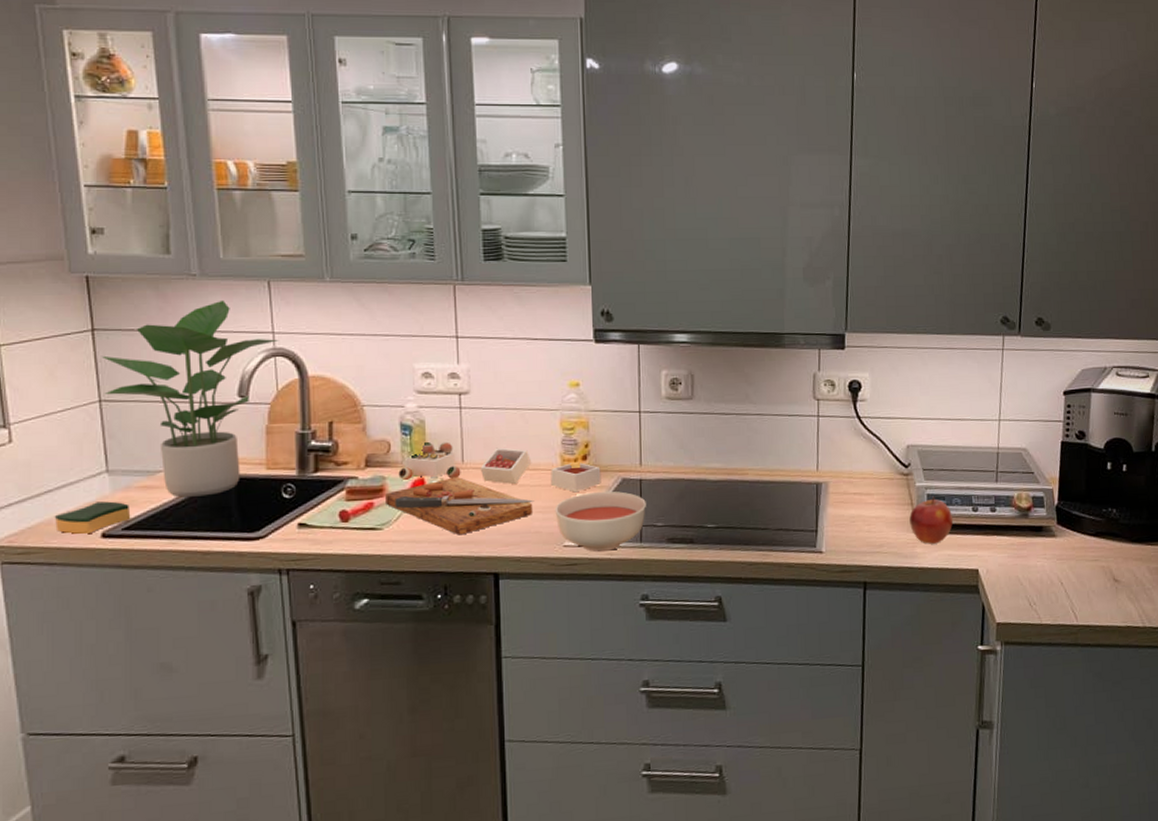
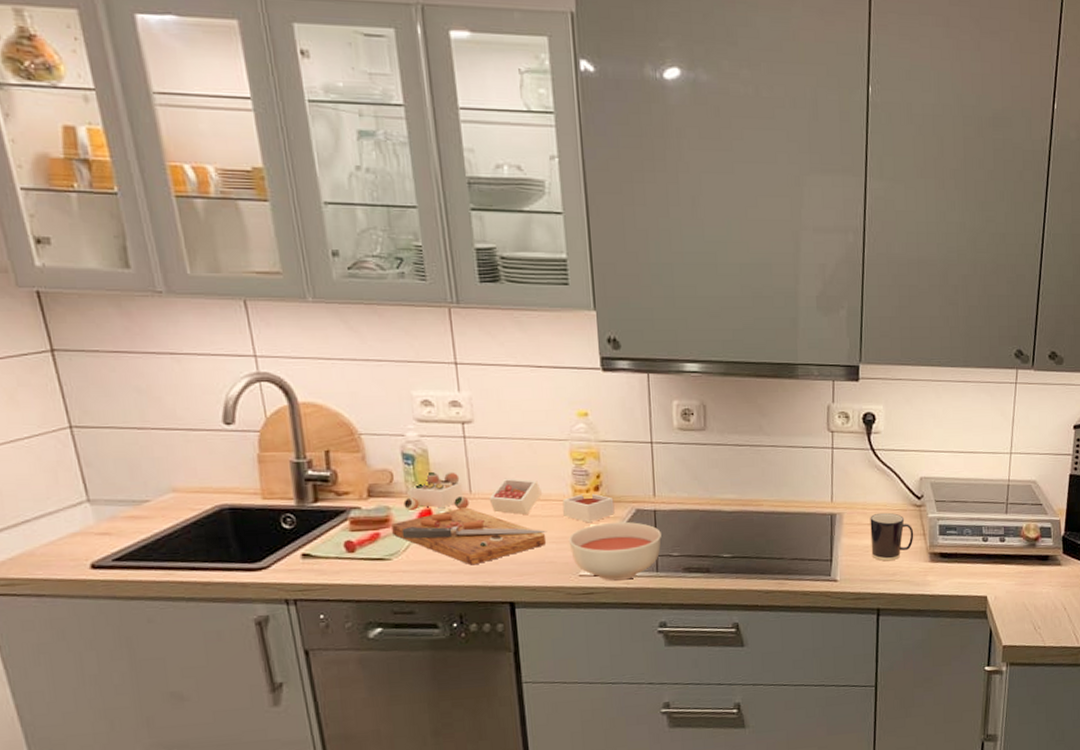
sponge: present [55,501,131,535] -> none [37,531,121,566]
potted plant: present [101,300,279,497] -> none [65,319,263,528]
mug: none [856,481,902,532] -> present [870,512,914,561]
apple: present [909,496,954,544] -> none [922,526,964,573]

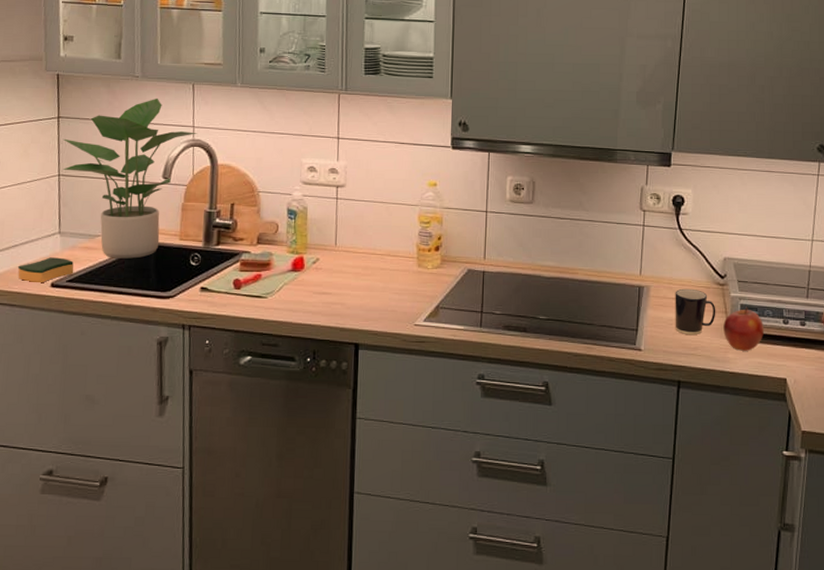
sponge: none [37,531,121,566] -> present [17,257,74,283]
potted plant: none [65,319,263,528] -> present [62,98,198,259]
cutting board: present [392,471,615,565] -> none [271,225,450,308]
bowl: present [568,521,662,582] -> none [409,279,487,333]
apple: none [922,526,964,573] -> present [723,306,765,351]

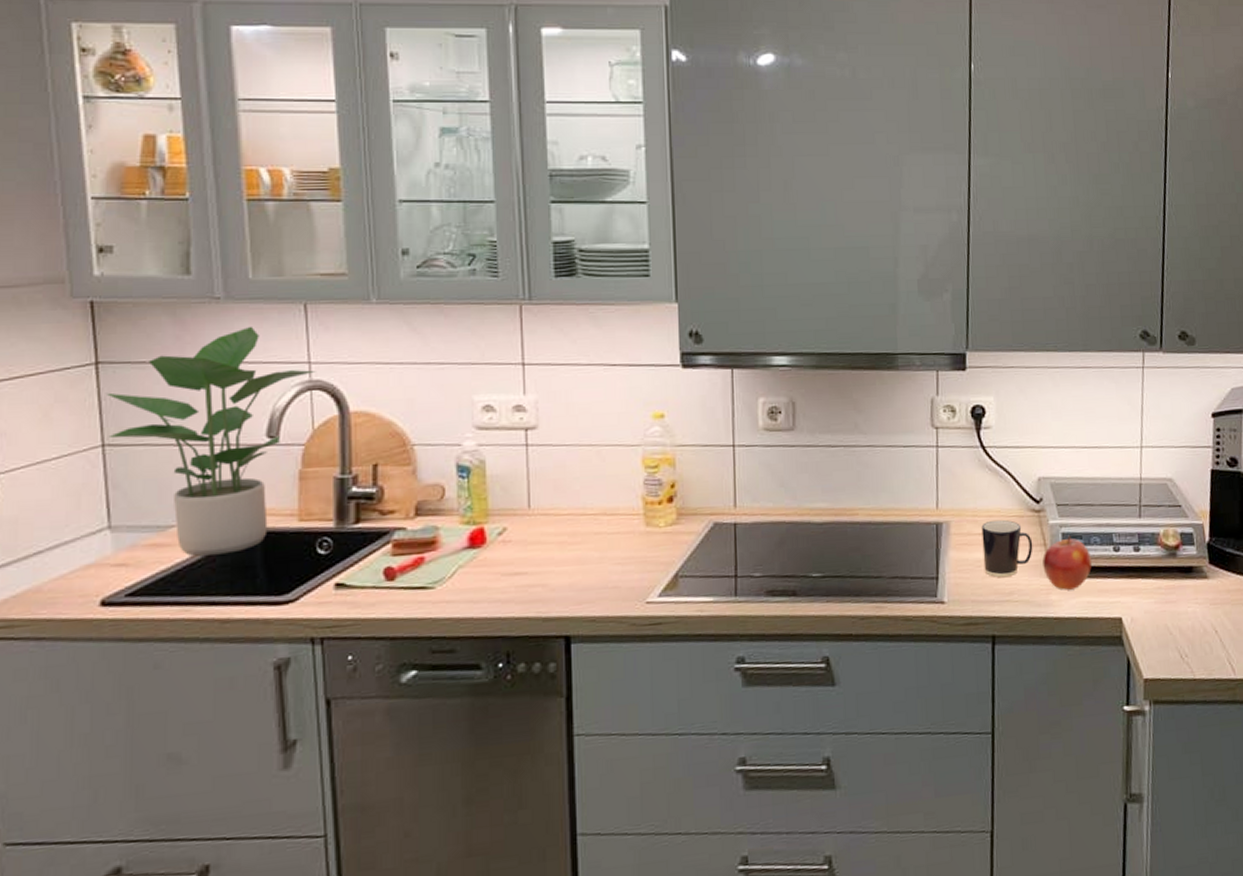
sponge: present [17,257,74,283] -> none [45,562,136,603]

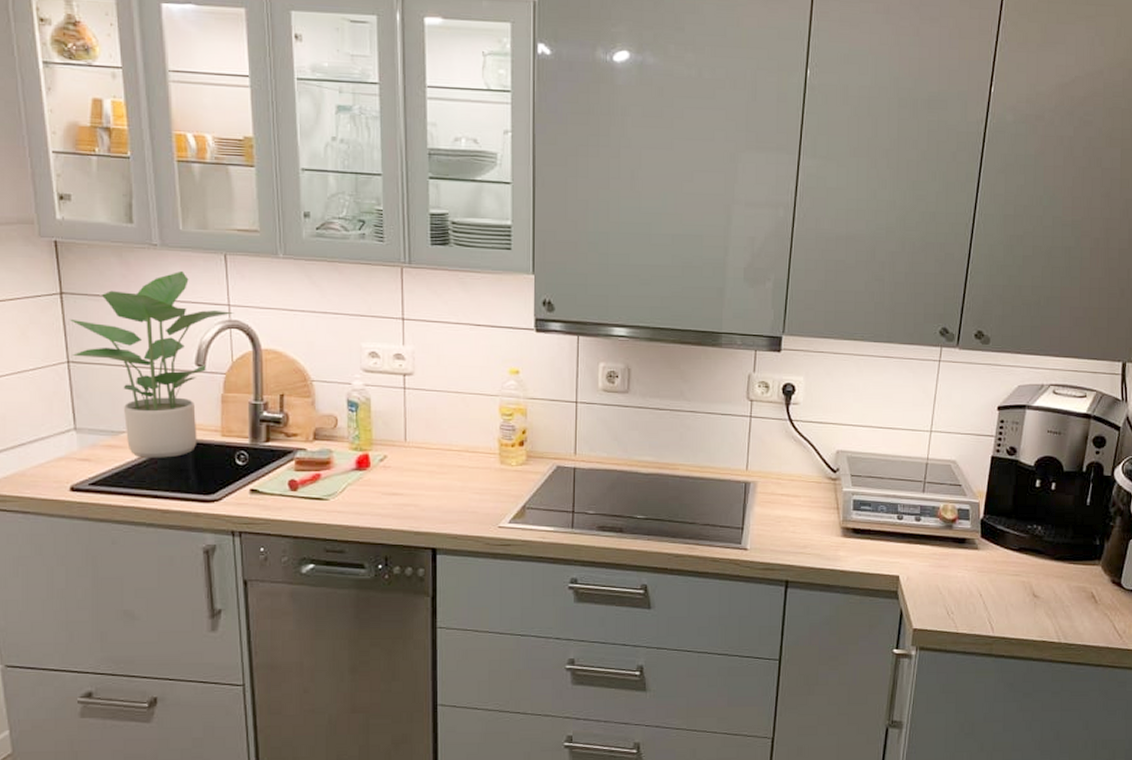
mug: present [981,519,1033,578] -> none [783,484,827,533]
apple: present [1042,535,1093,590] -> none [834,502,878,548]

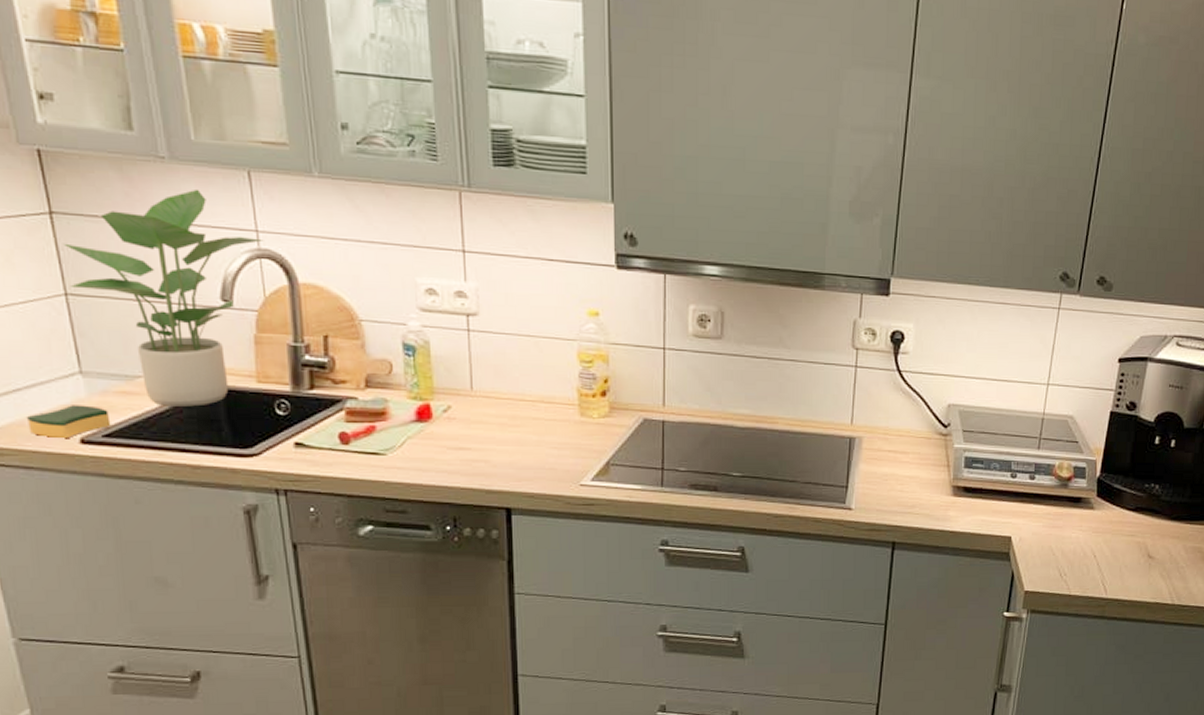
sponge: none [28,457,97,487] -> present [27,405,111,439]

